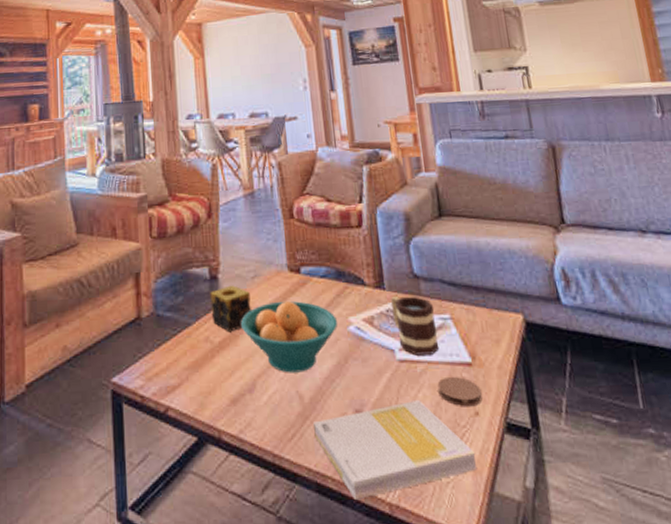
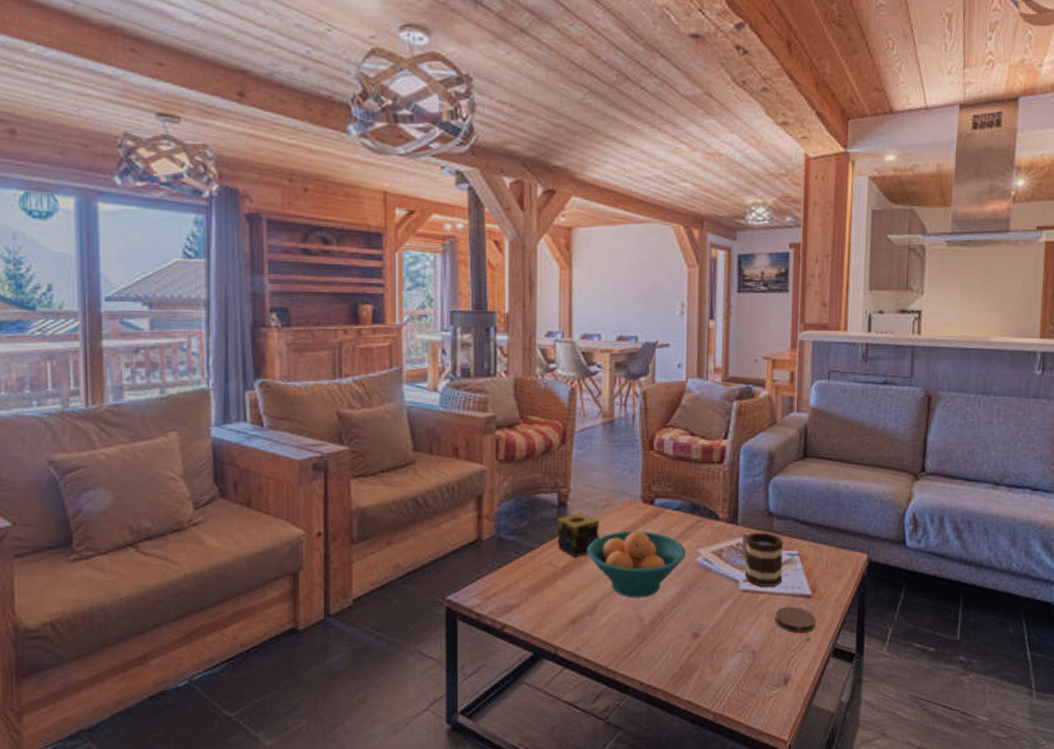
book: present [313,400,478,499] -> none [650,627,801,709]

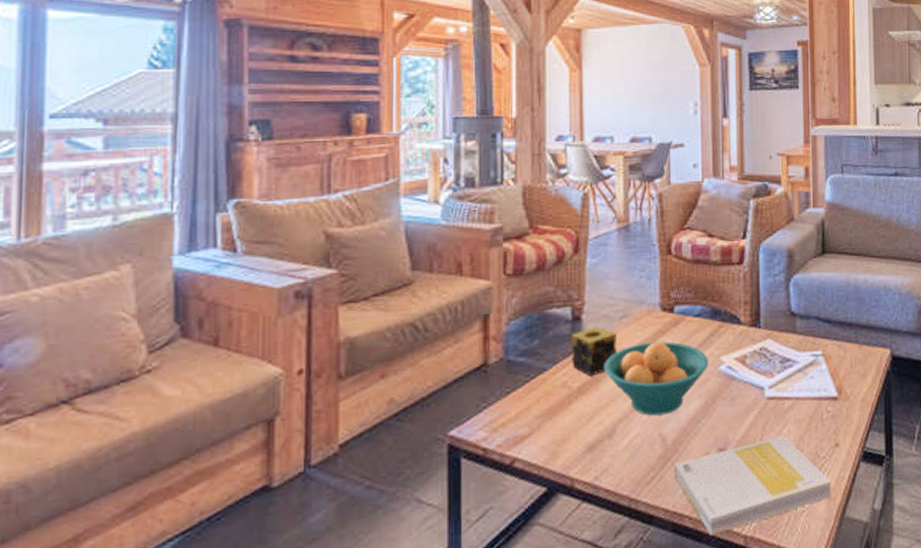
book: none [650,627,801,709] -> present [675,436,832,535]
mug: present [741,532,784,587] -> none [765,333,808,392]
coaster: present [775,606,816,634] -> none [802,410,844,439]

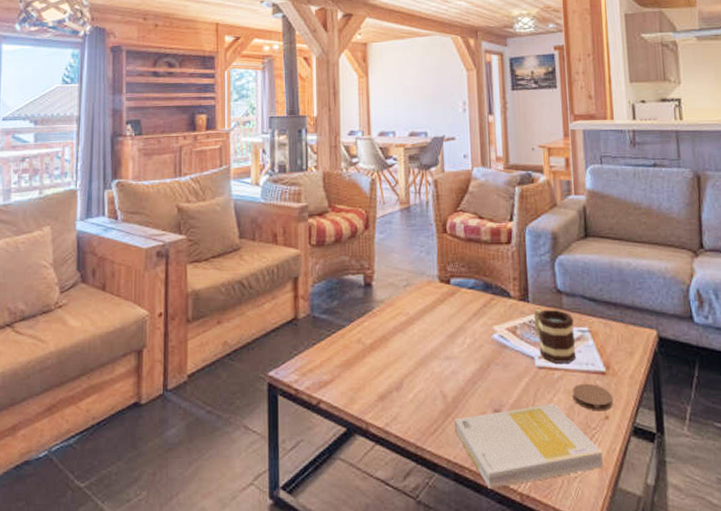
candle: present [571,326,617,377] -> none [364,292,402,335]
fruit bowl: present [605,341,709,416] -> none [392,309,483,374]
mug: none [765,333,808,392] -> present [533,309,577,363]
coaster: none [802,410,844,439] -> present [572,383,613,411]

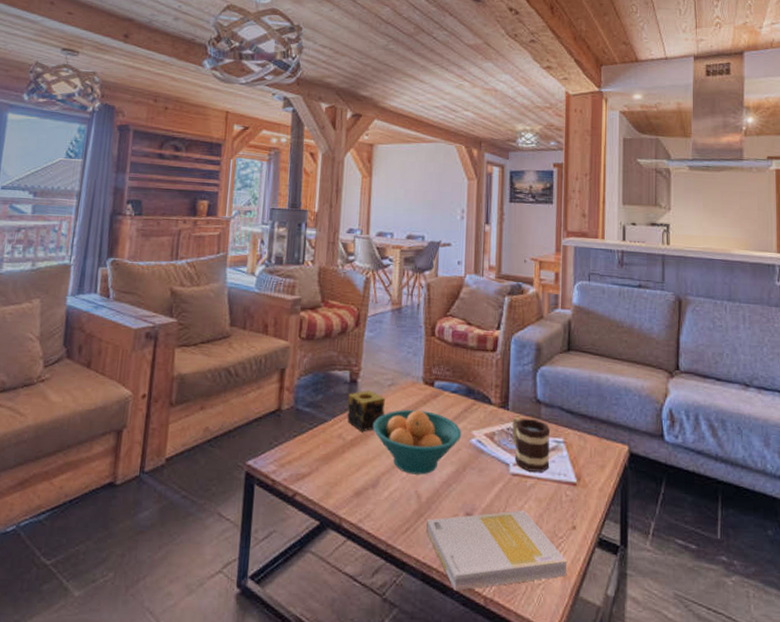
candle: none [364,292,402,335] -> present [346,390,385,432]
fruit bowl: none [392,309,483,374] -> present [373,410,462,475]
coaster: present [572,383,613,411] -> none [543,492,581,521]

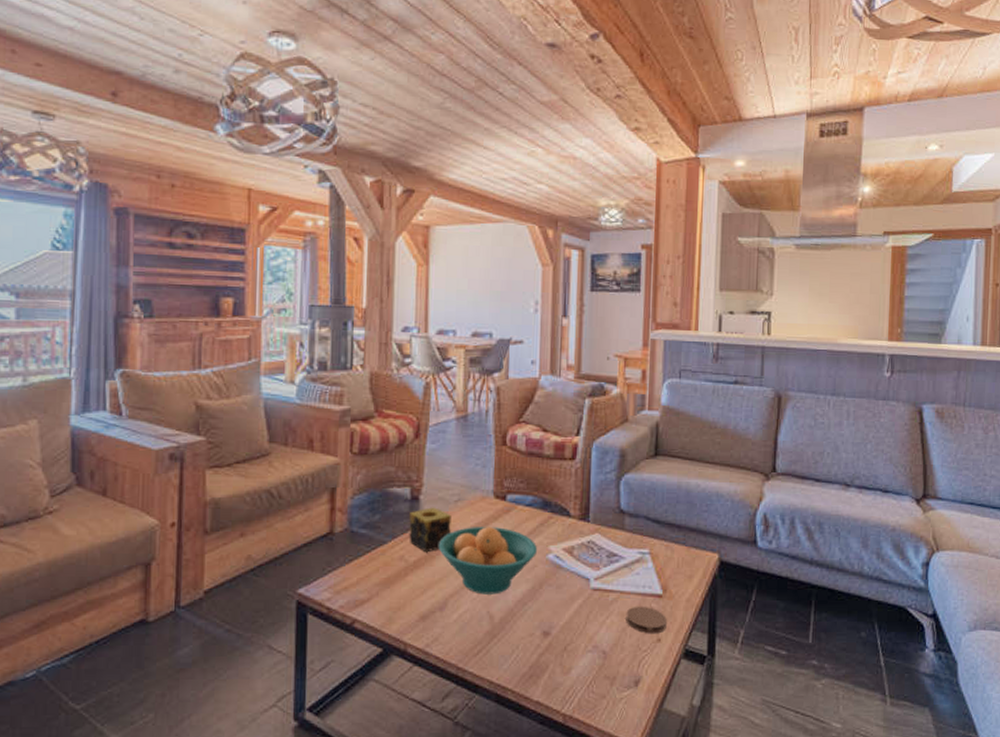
book: present [426,510,568,591] -> none [500,626,652,710]
mug: present [512,417,551,472] -> none [593,529,635,585]
coaster: none [543,492,581,521] -> present [626,606,667,634]

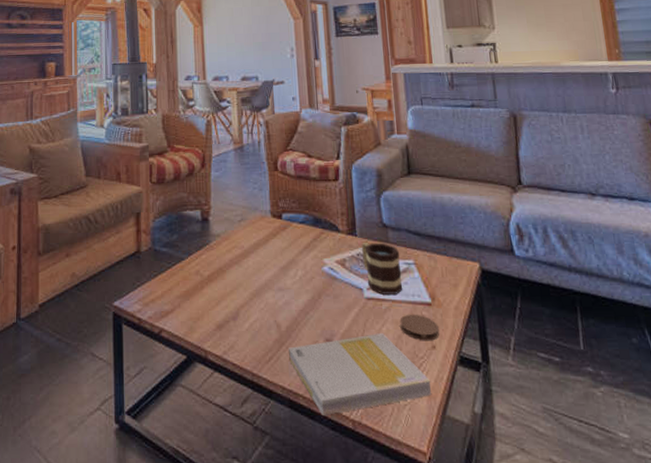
candle: present [408,507,451,553] -> none [201,227,237,268]
fruit bowl: present [439,527,538,595] -> none [228,243,314,305]
book: none [500,626,652,710] -> present [289,334,432,415]
mug: none [593,529,635,585] -> present [361,242,403,295]

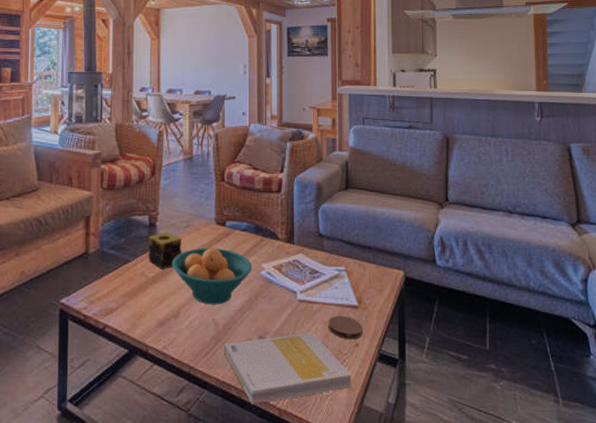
candle: none [201,227,237,268] -> present [148,232,182,270]
fruit bowl: none [228,243,314,305] -> present [172,248,253,305]
mug: present [361,242,403,295] -> none [297,250,333,298]

